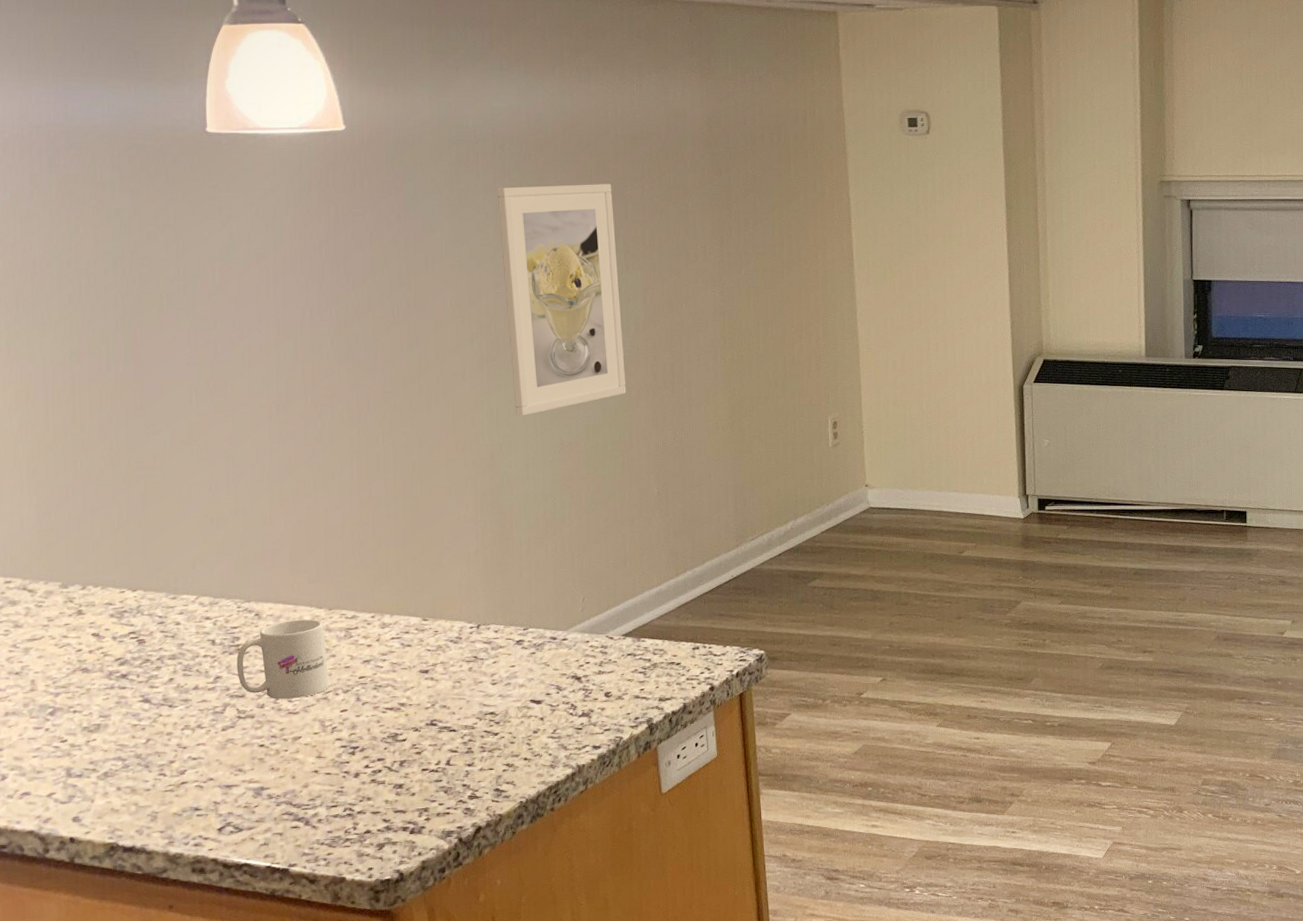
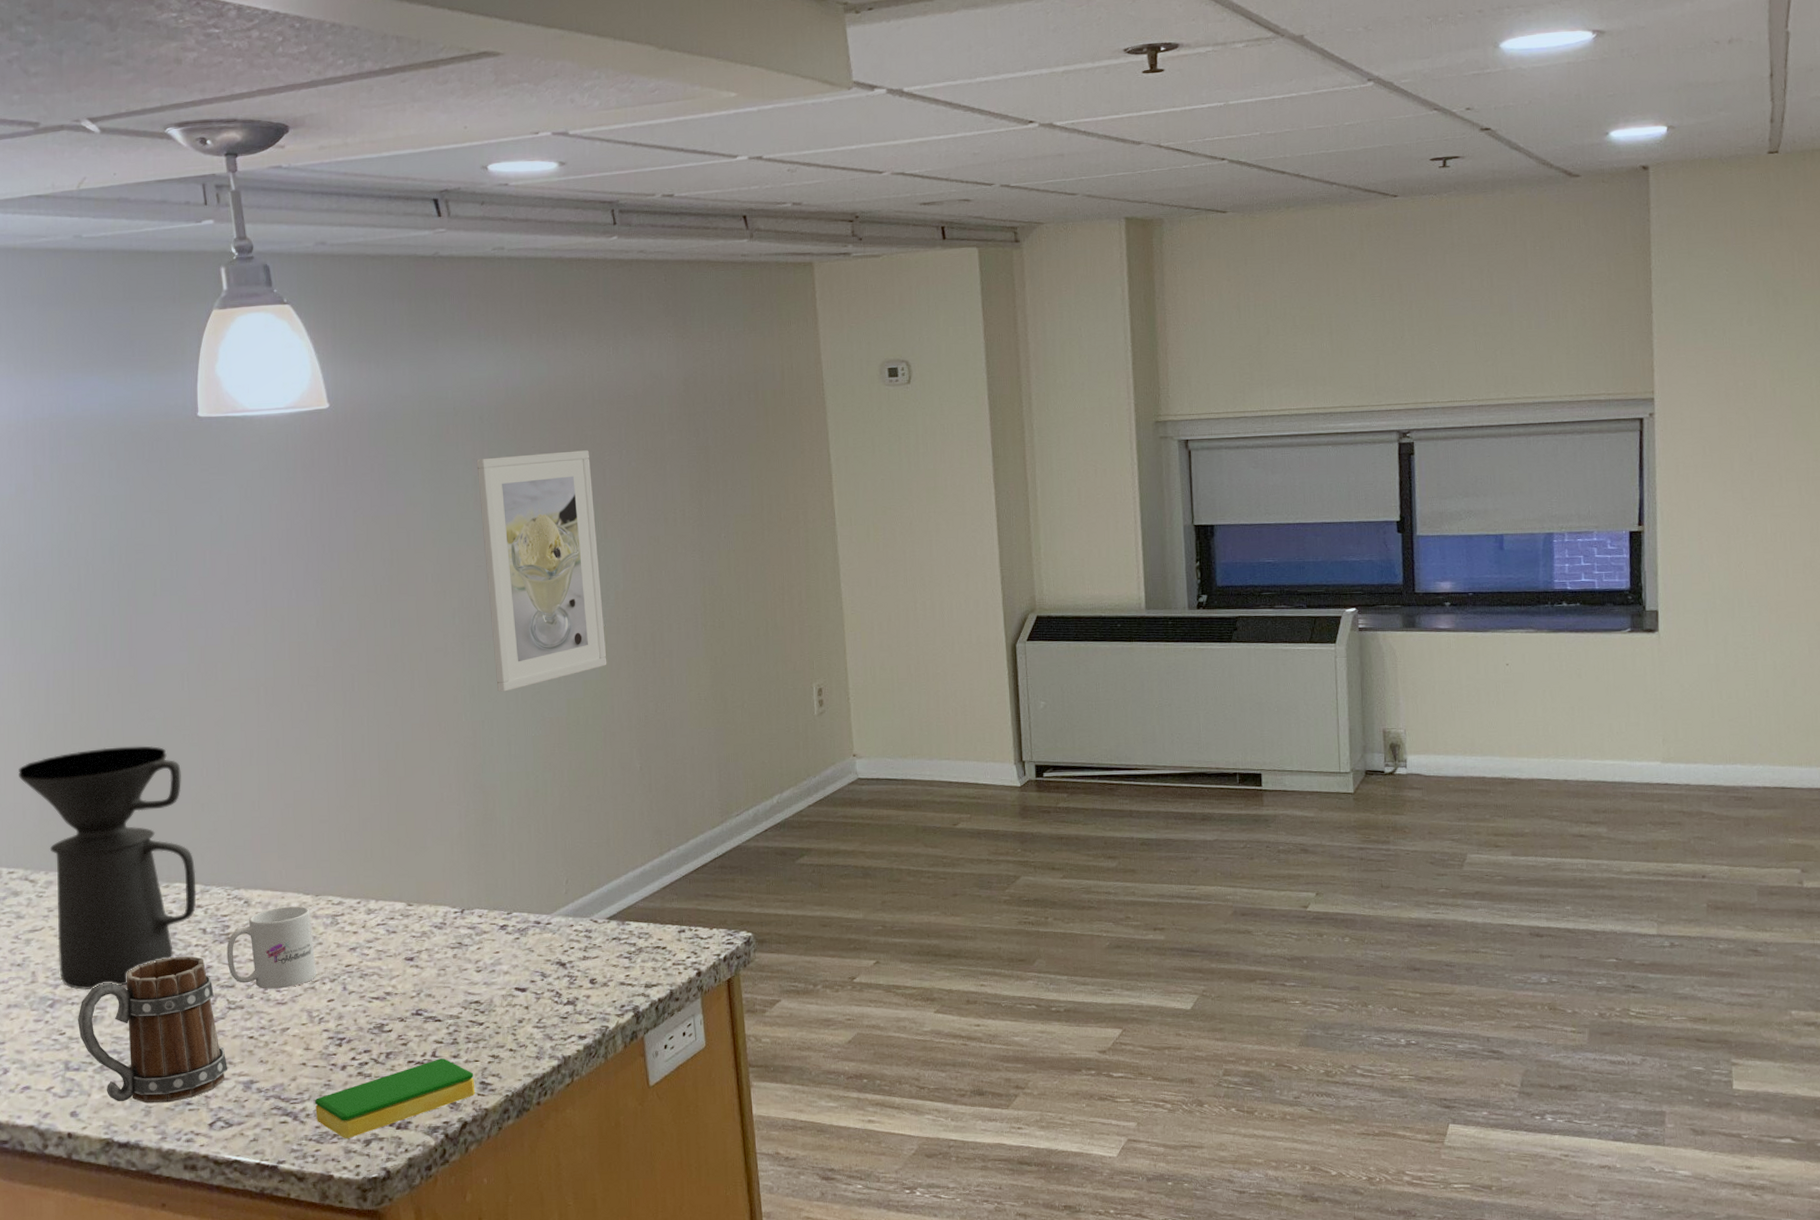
coffee maker: none [14,459,205,699] -> present [18,746,197,991]
mug: none [80,666,237,809] -> present [78,956,227,1104]
dish sponge: none [327,767,490,843] -> present [315,1058,476,1139]

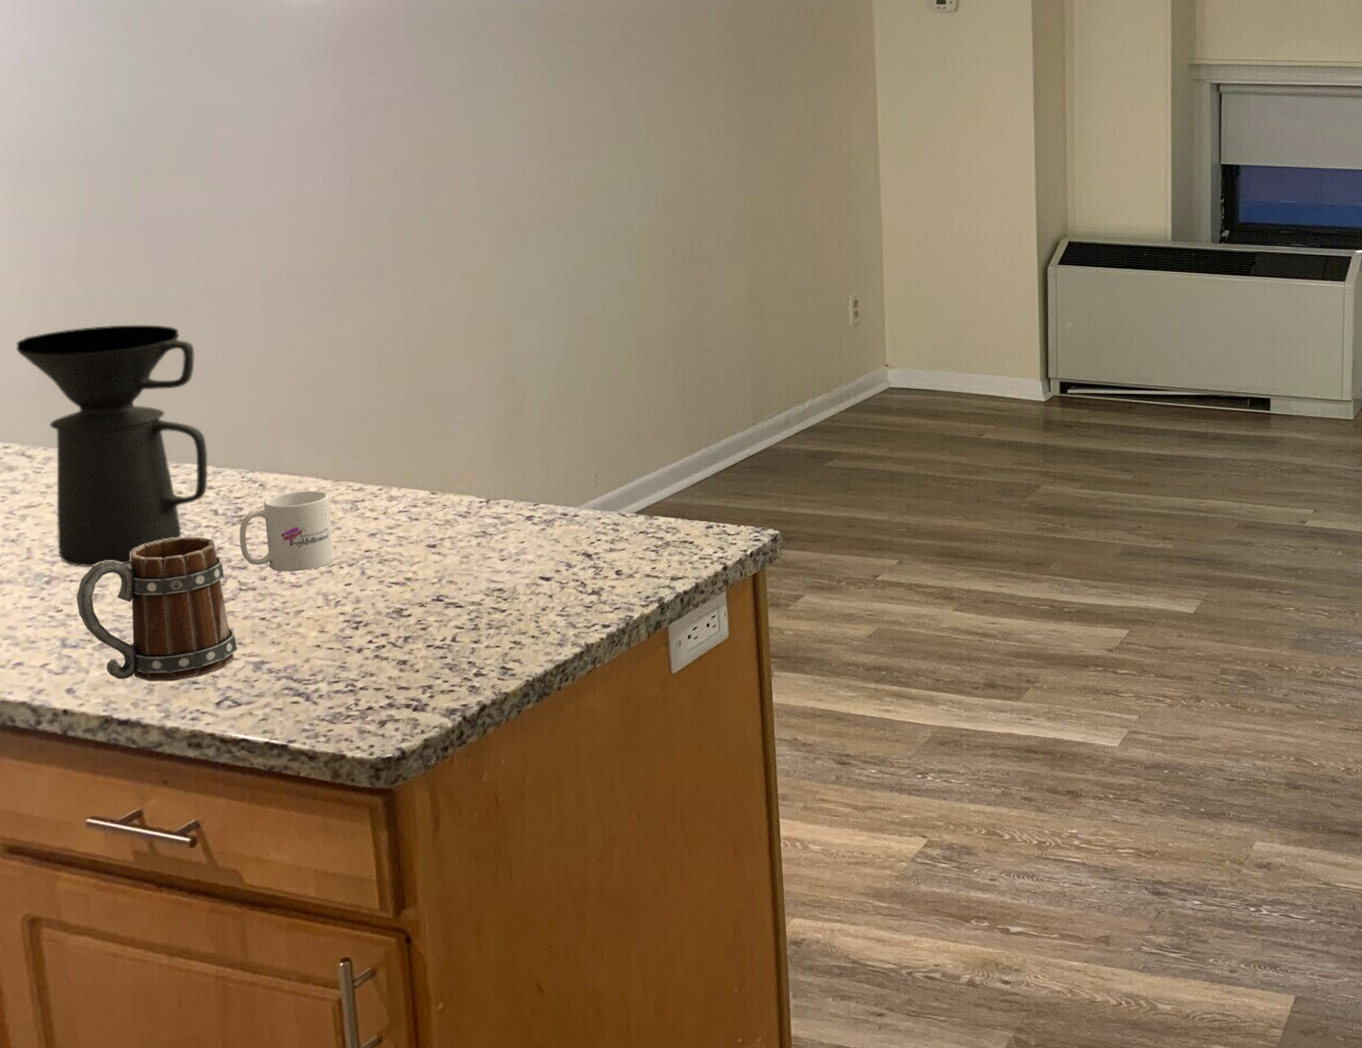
dish sponge: present [315,1058,476,1139] -> none [329,643,495,720]
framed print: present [476,450,607,692] -> none [517,54,645,288]

